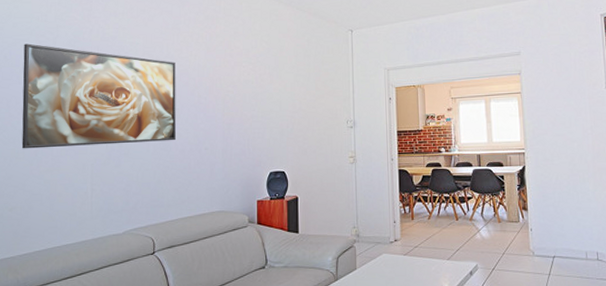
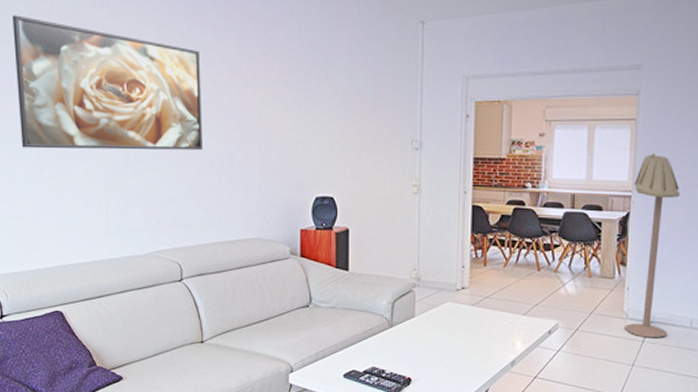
floor lamp: none [526,117,568,271] -> present [625,152,681,338]

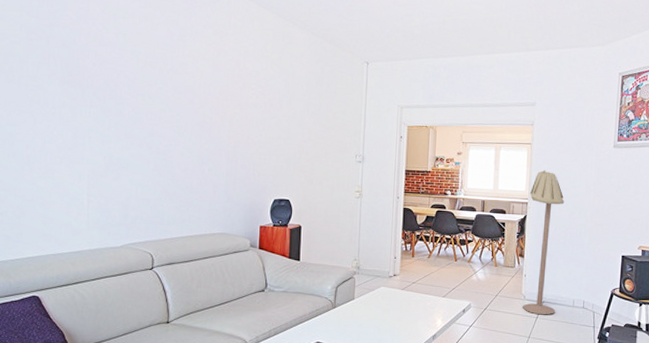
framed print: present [12,15,202,151] -> none [12,40,180,159]

